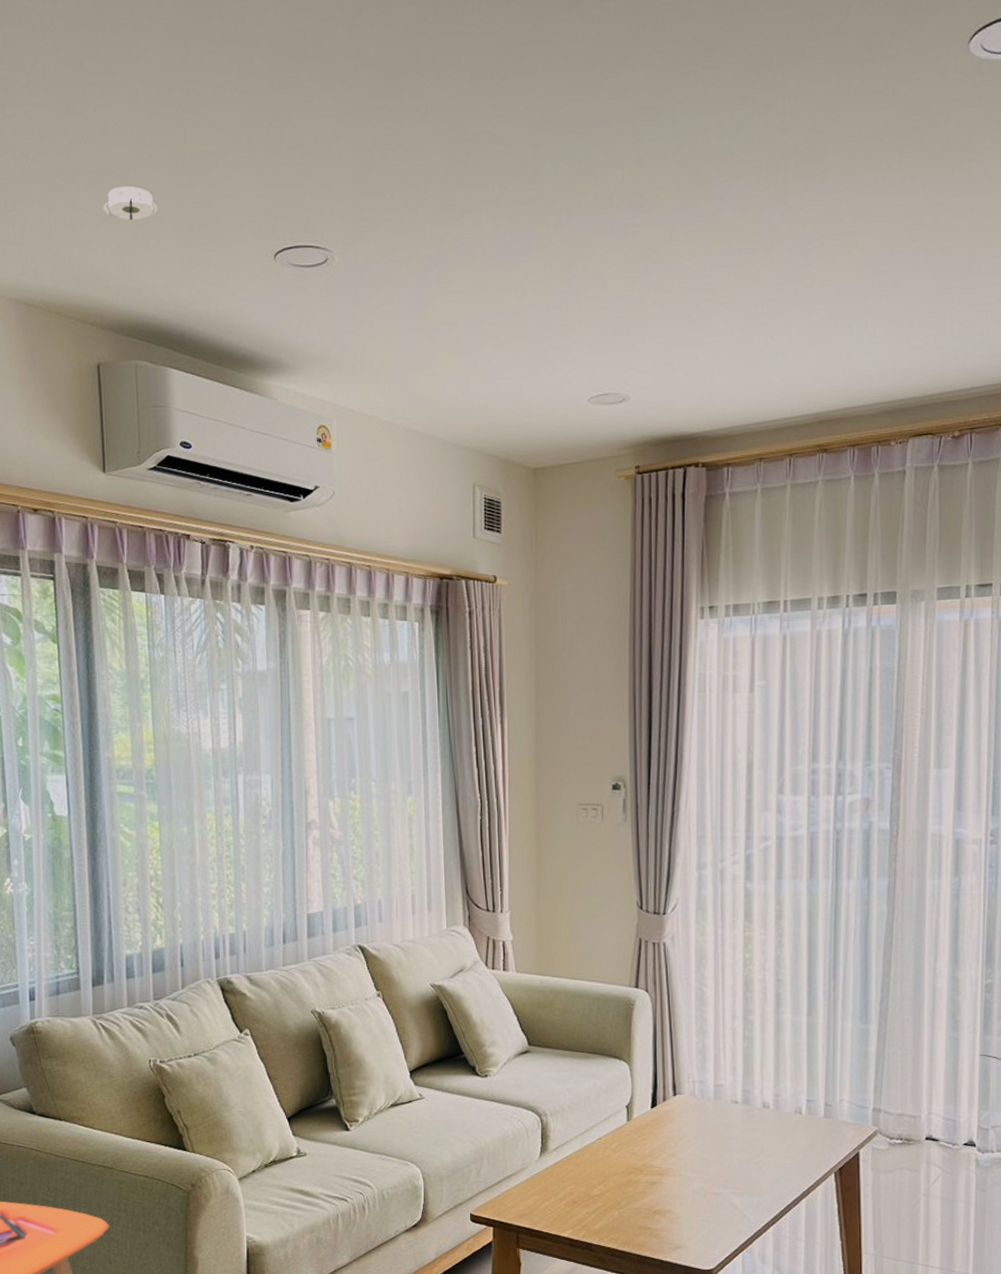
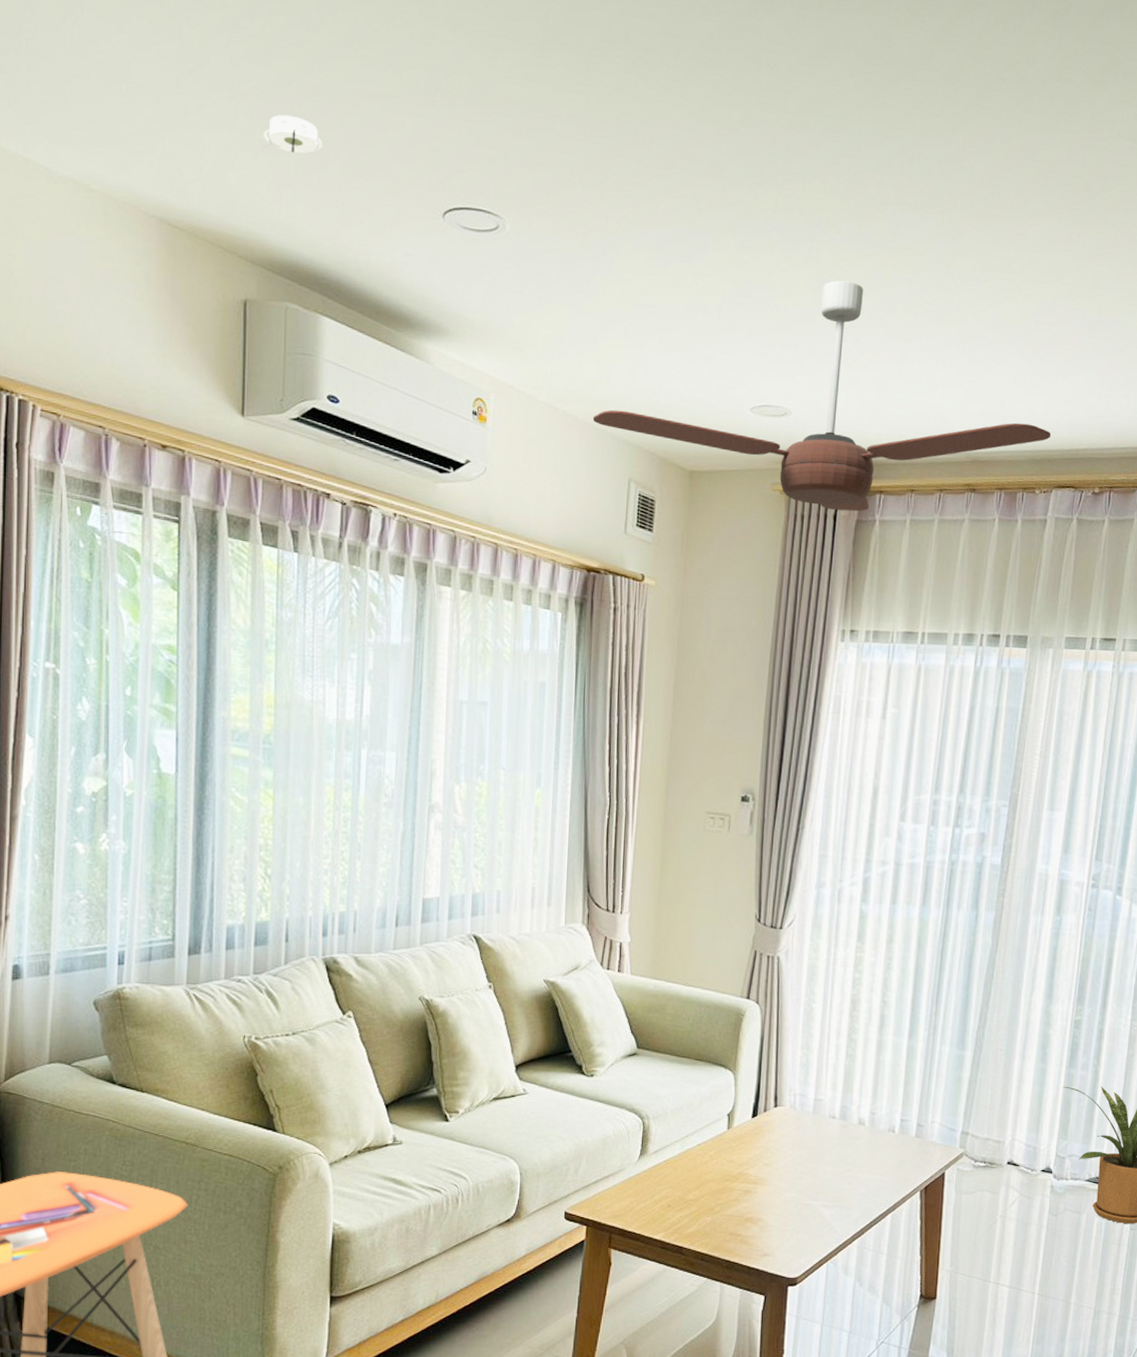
ceiling fan: none [433,259,902,489] -> present [592,280,1051,512]

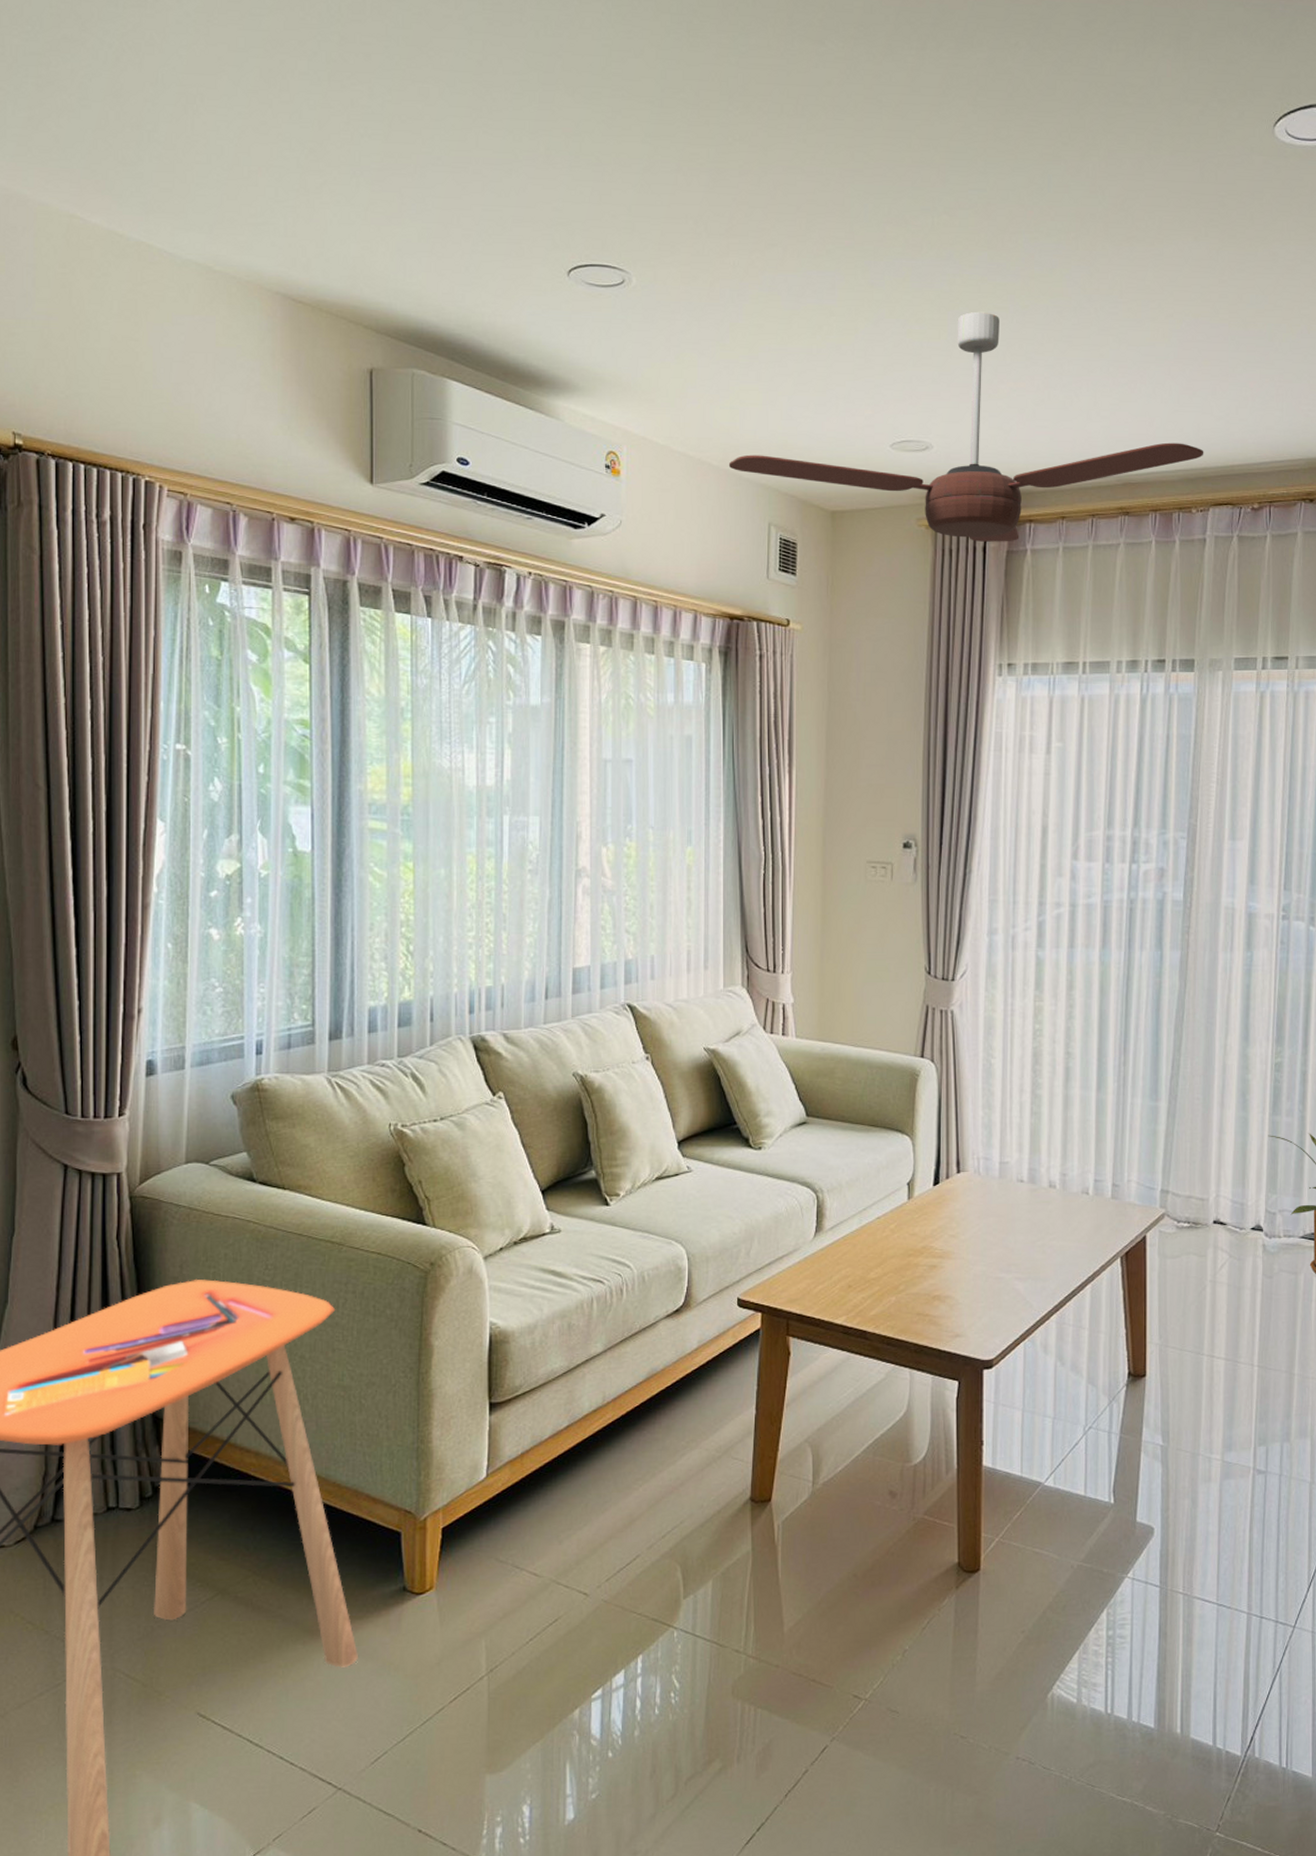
smoke detector: present [260,114,322,154] -> none [382,186,444,223]

